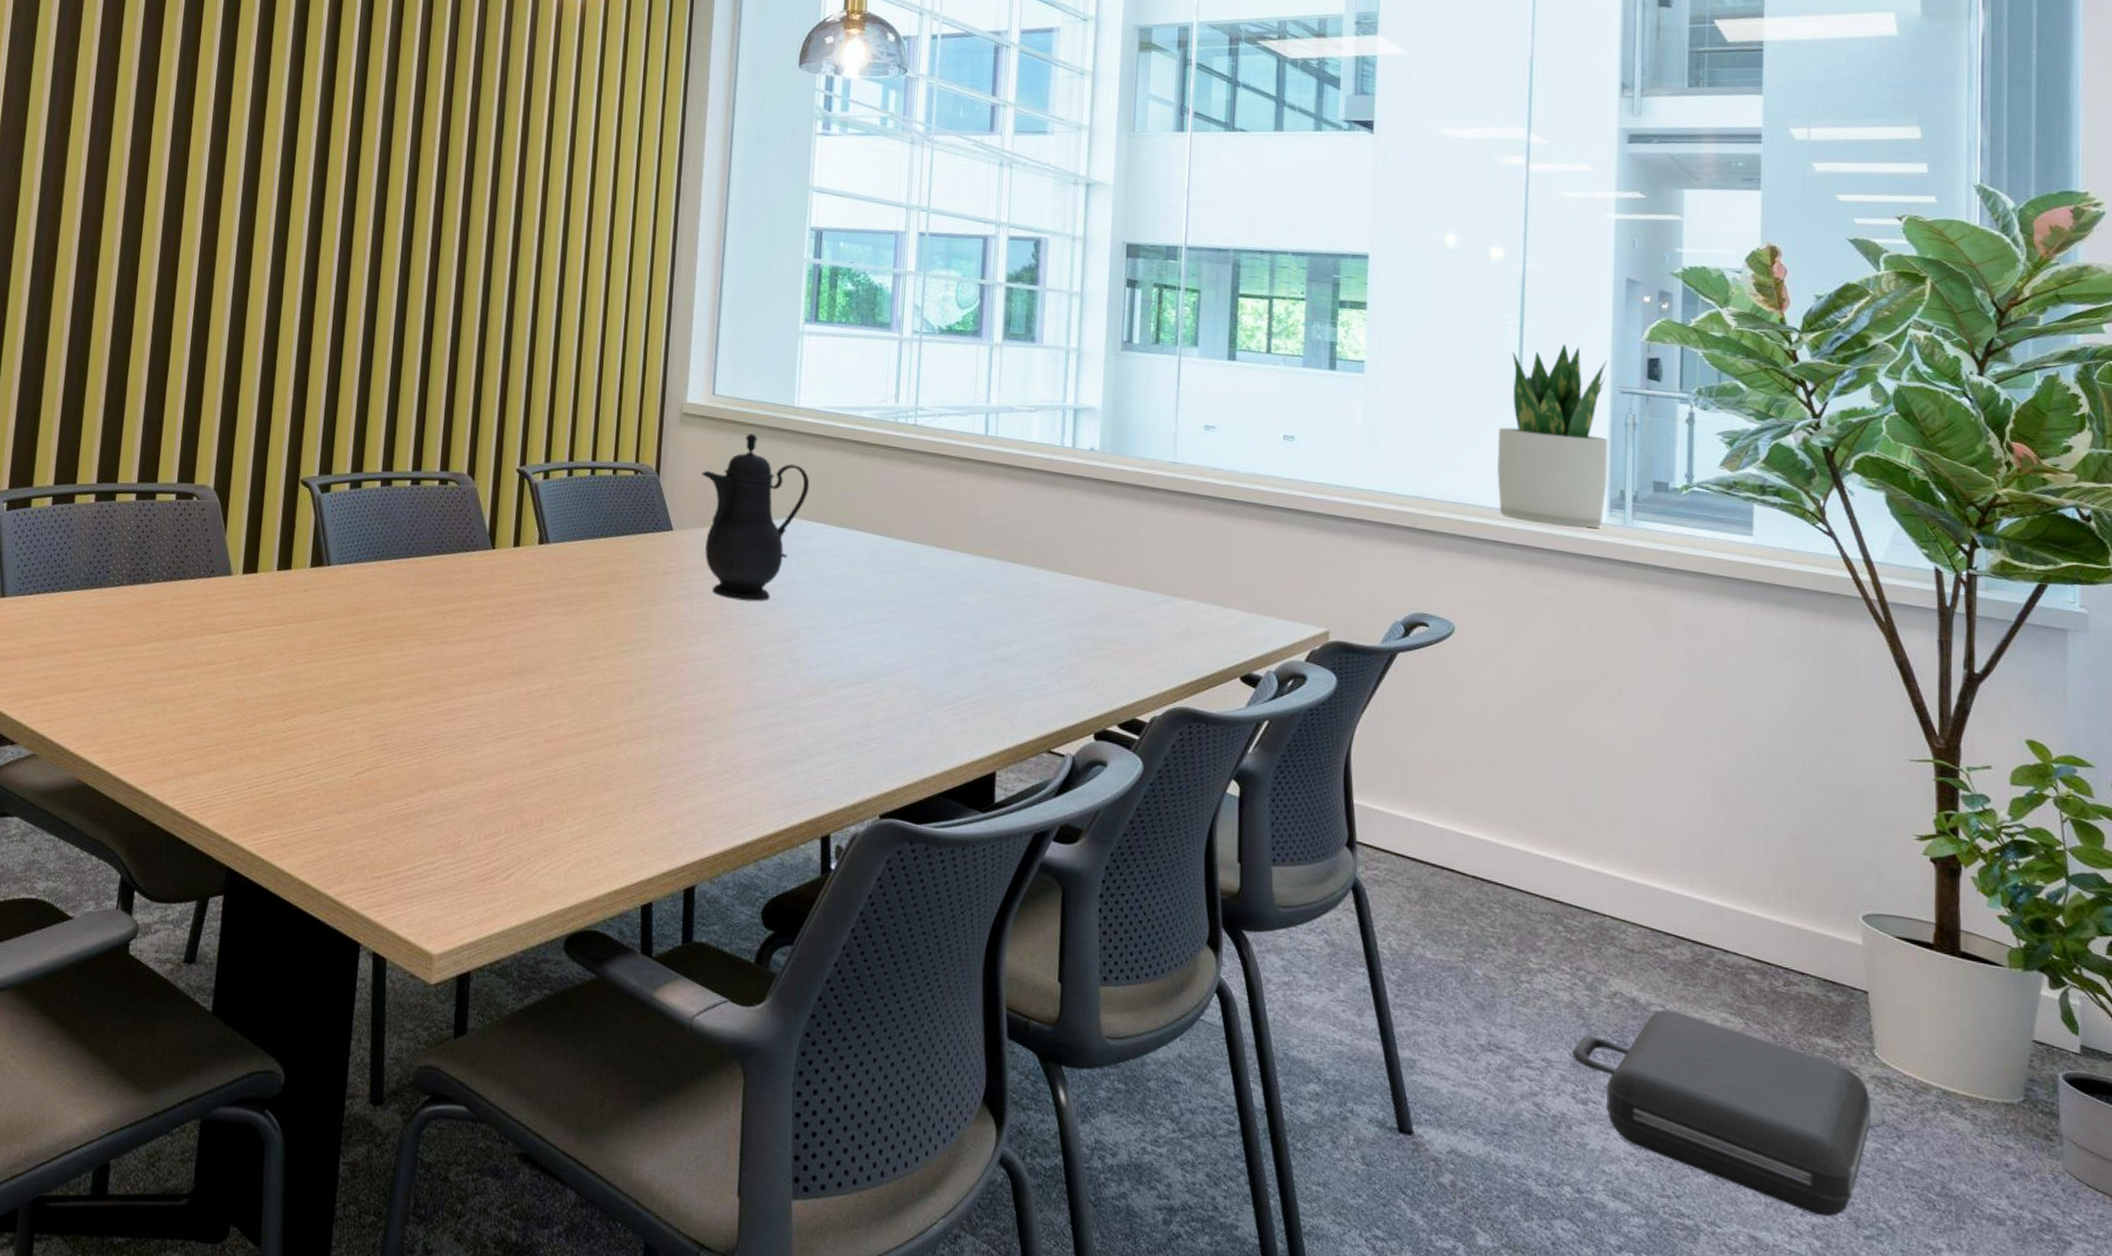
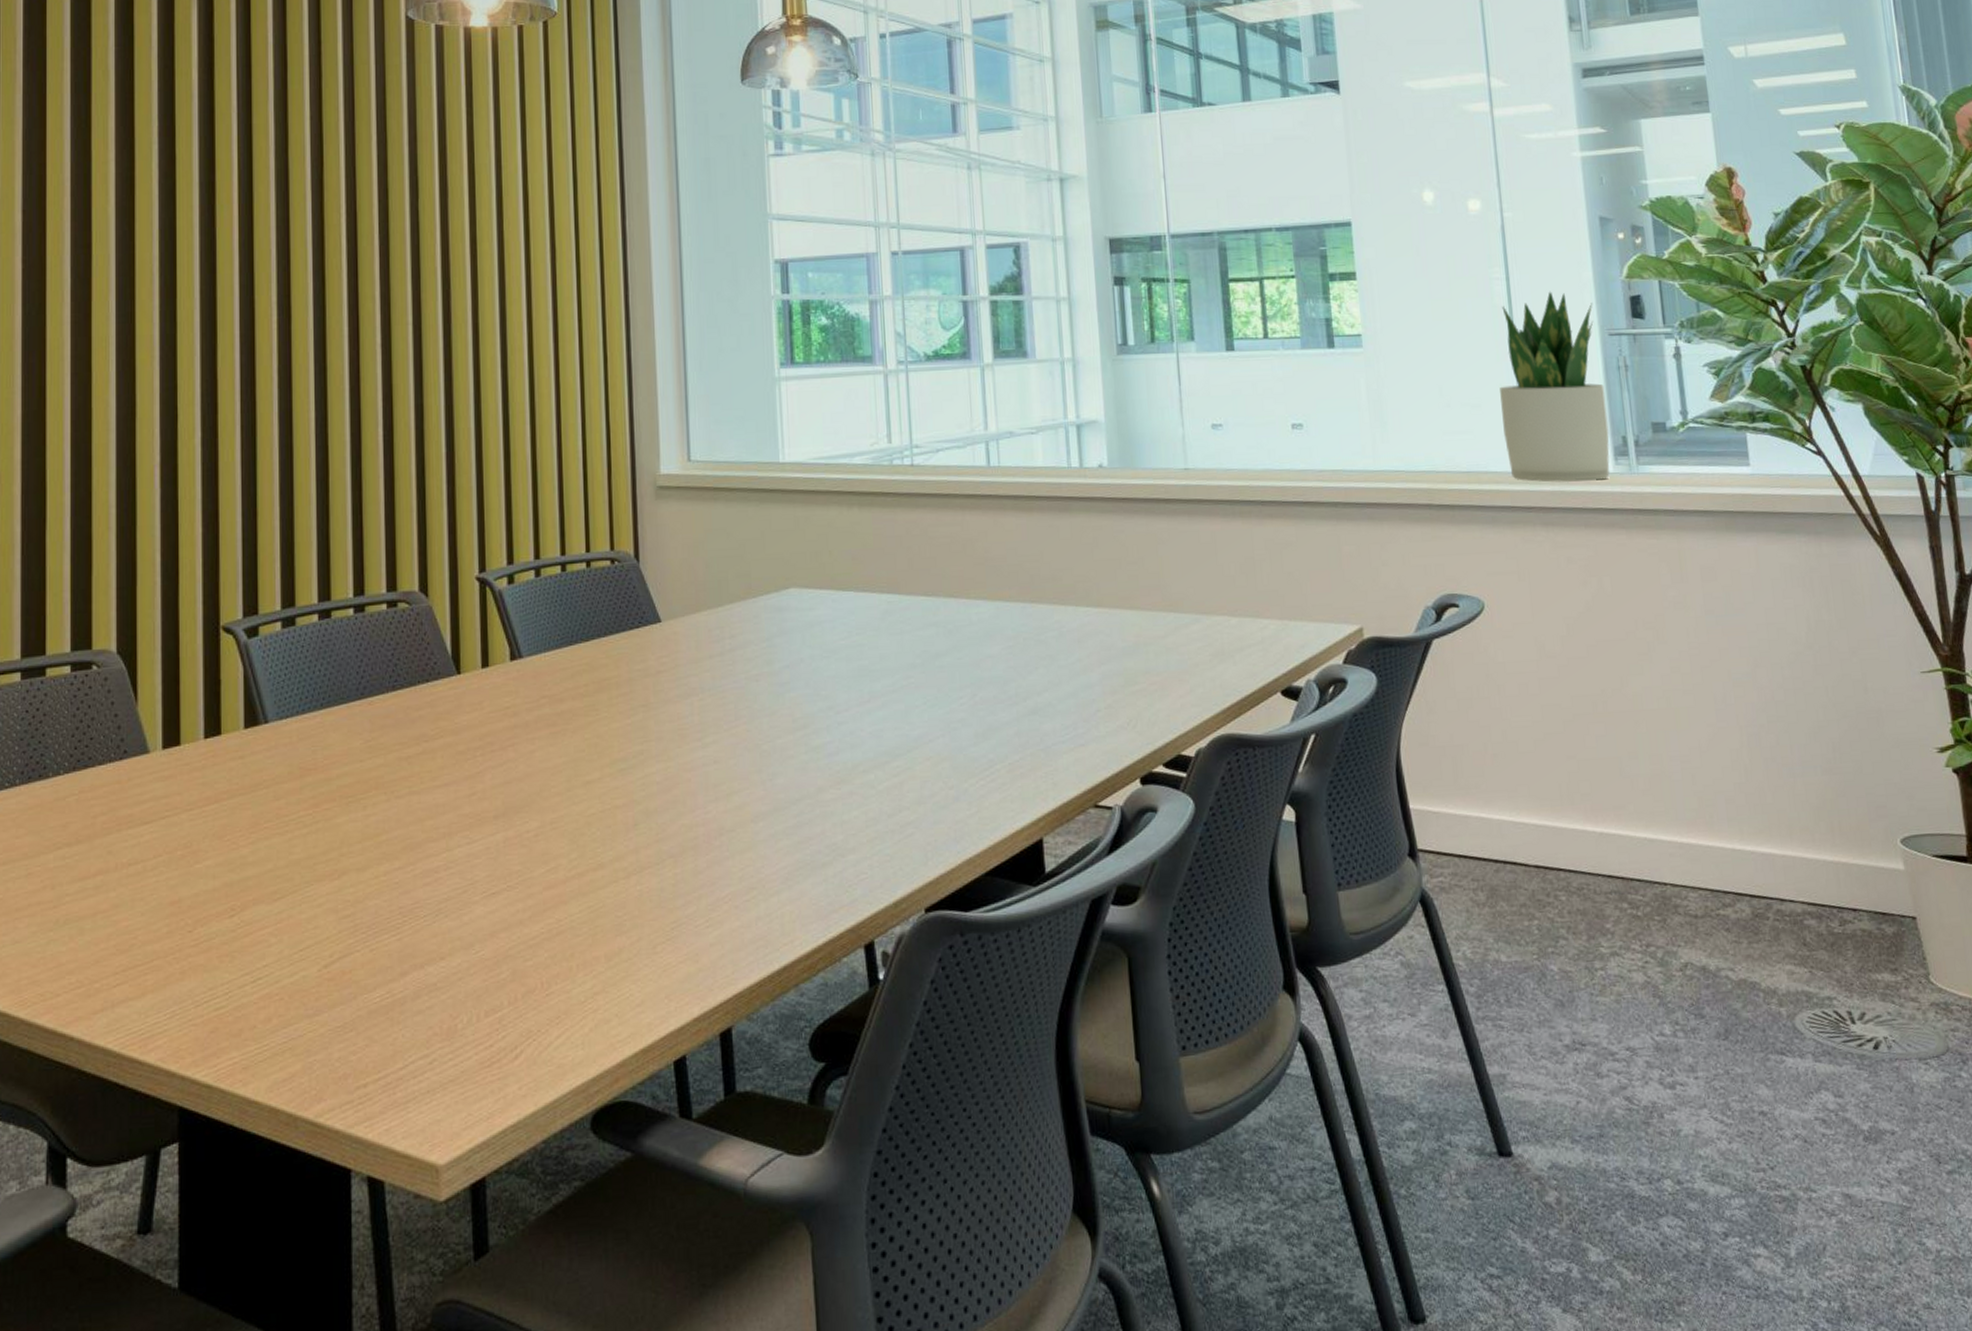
coffeepot: present [702,434,810,602] -> none [686,500,807,691]
briefcase: present [1571,1009,1872,1218] -> none [1653,971,1937,1160]

